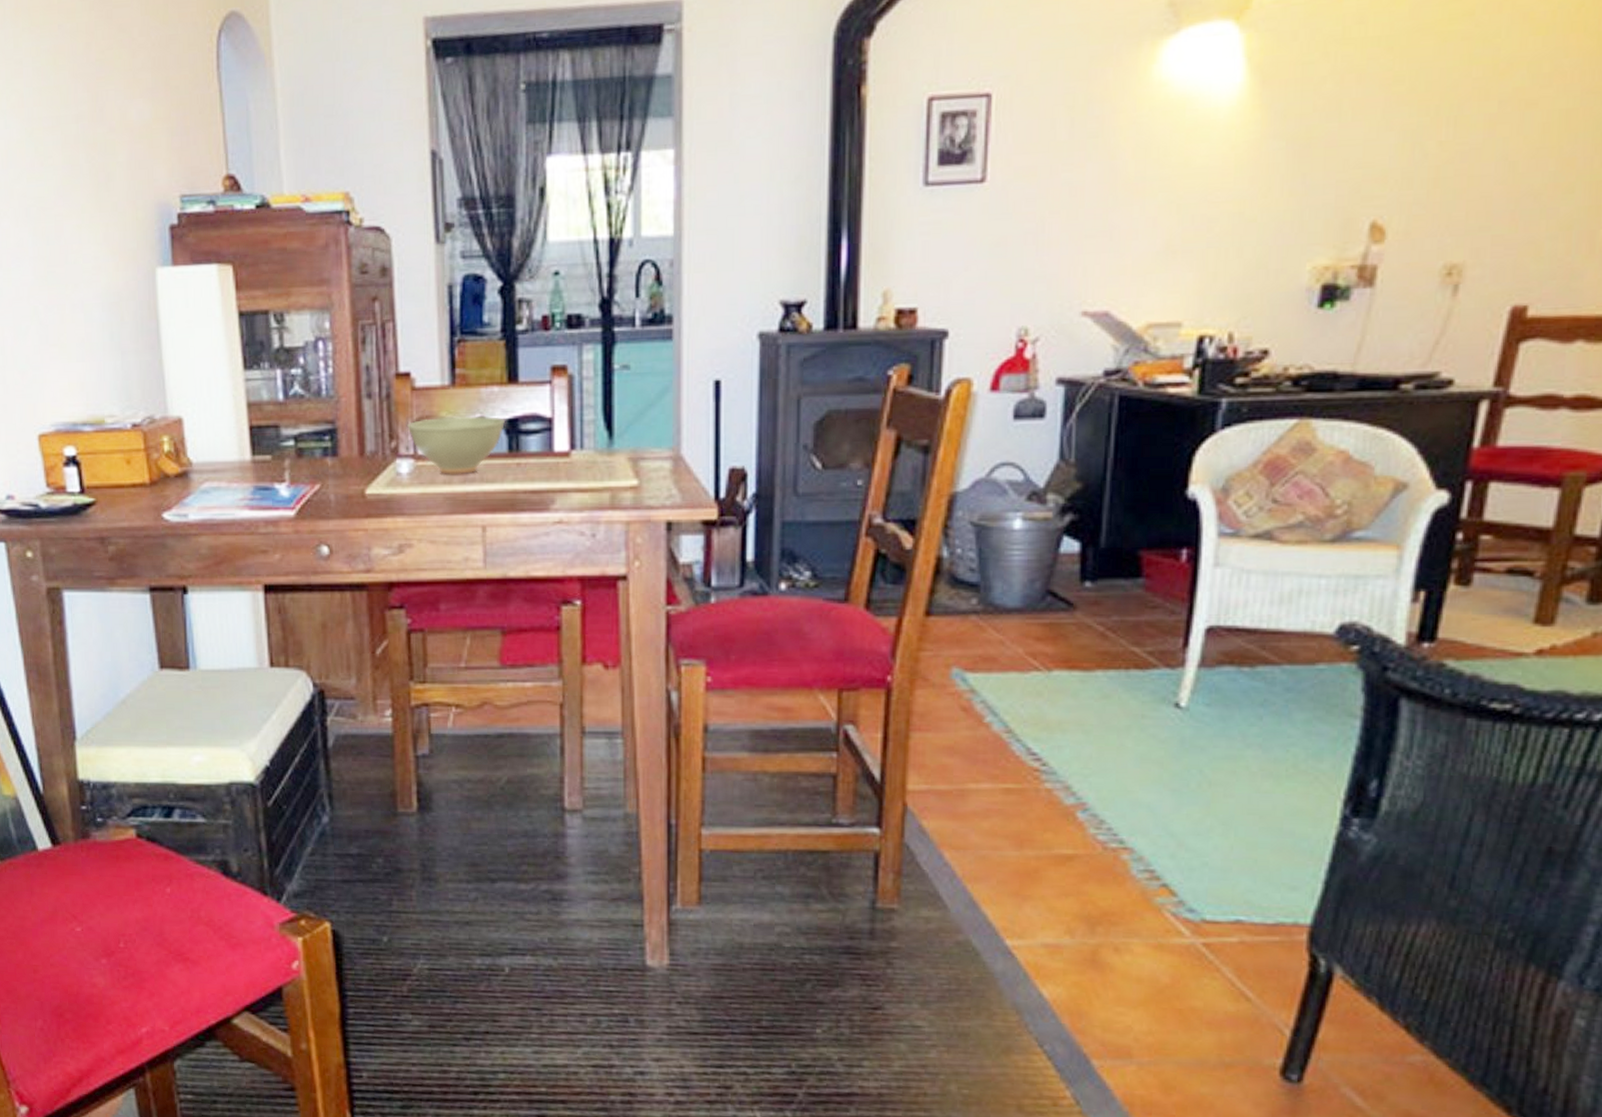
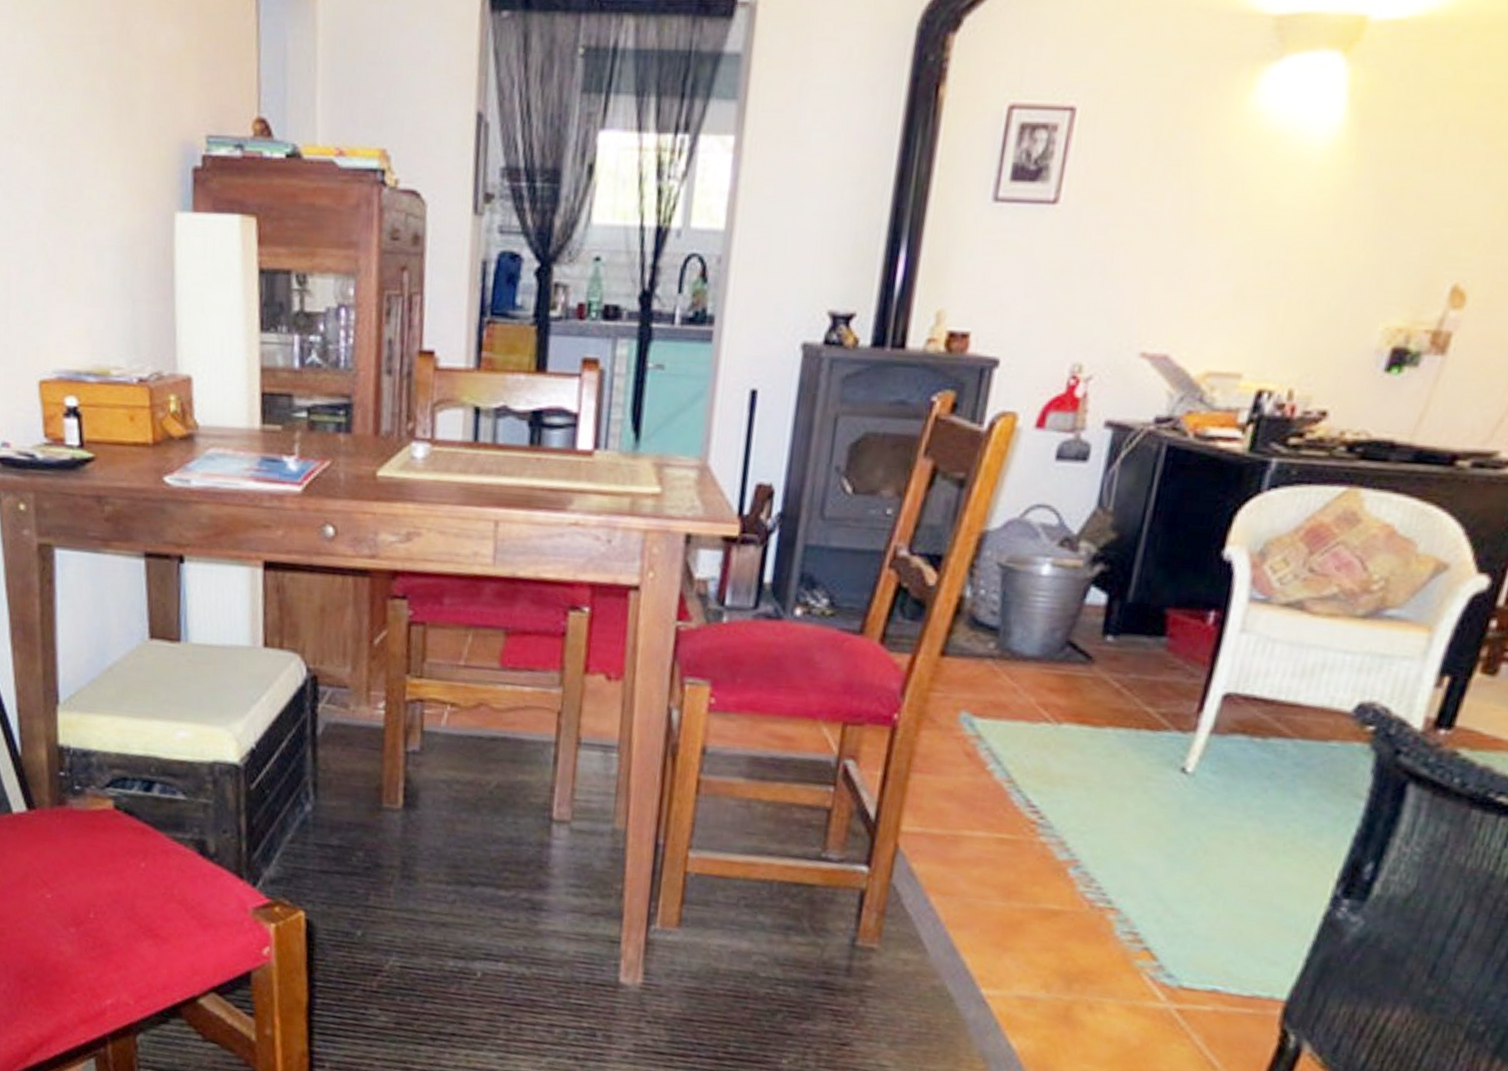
bowl: present [407,415,505,475] -> none [426,402,529,465]

